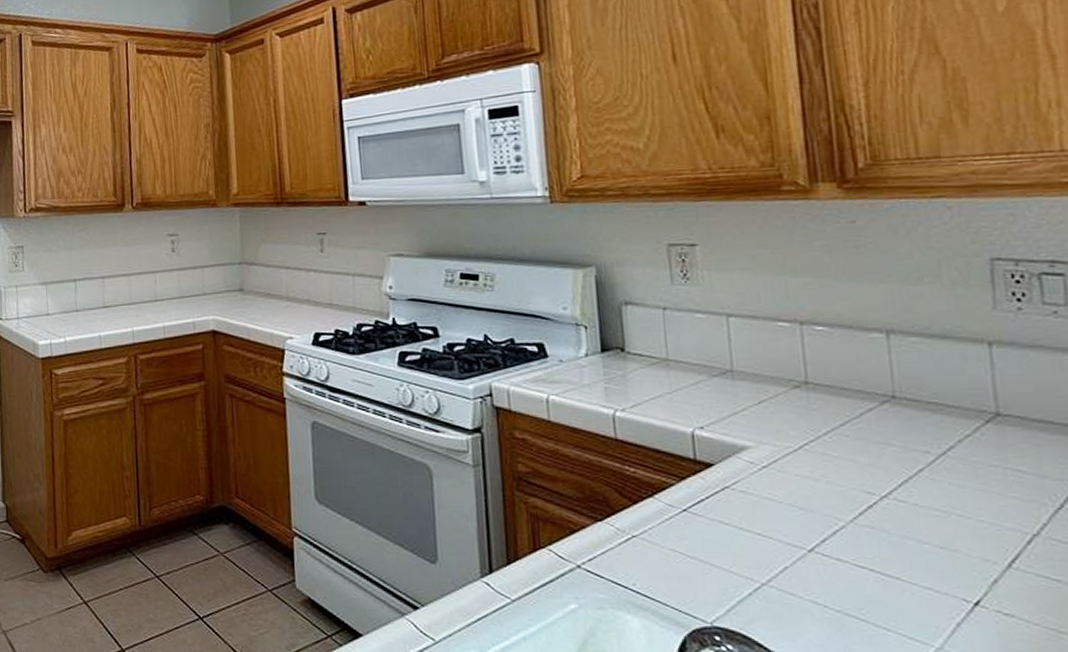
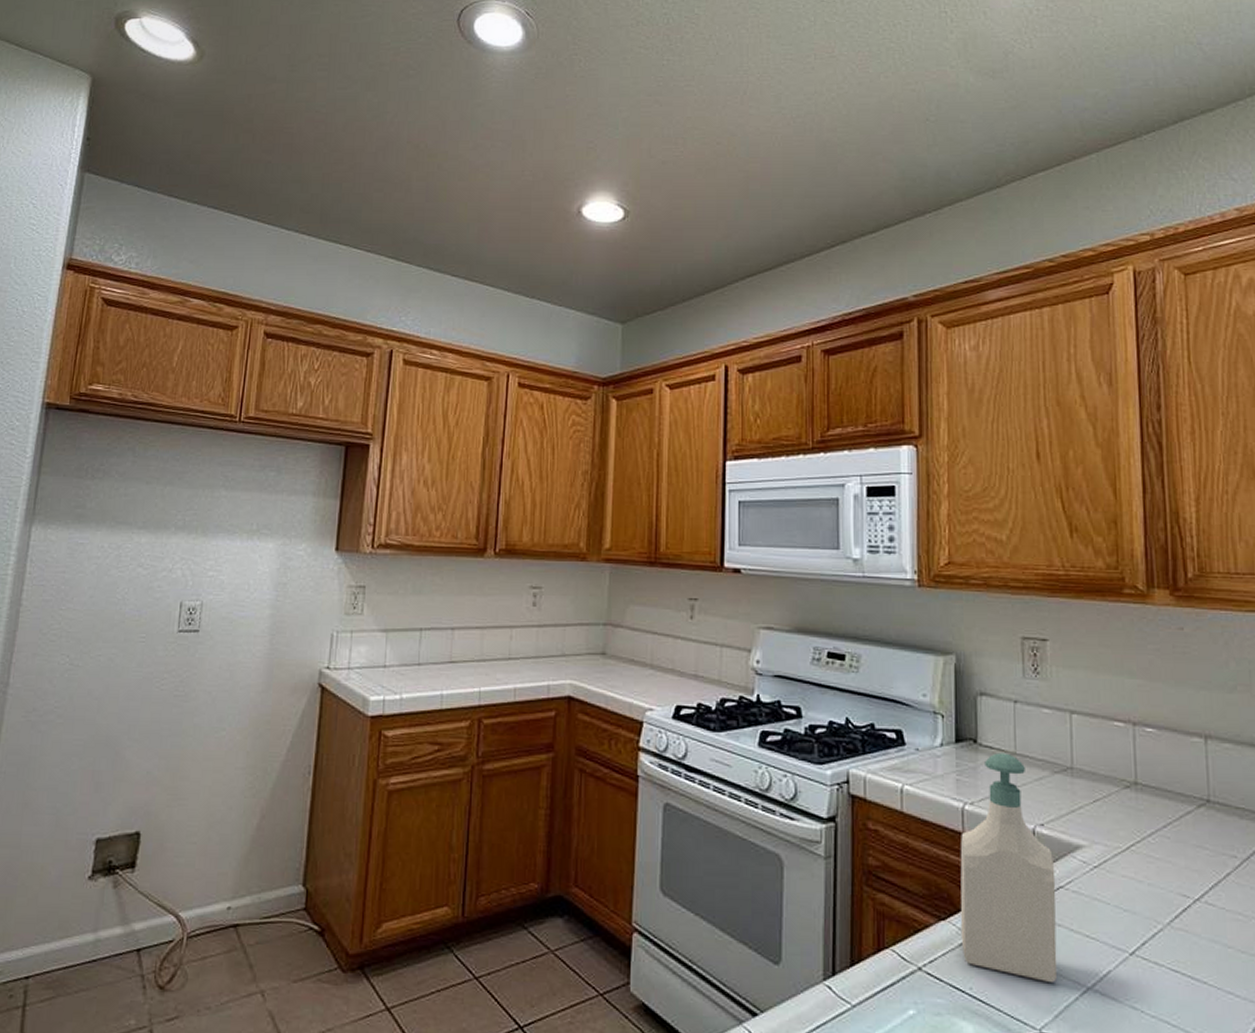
soap bottle: none [613,359,727,578] -> present [960,753,1058,982]

